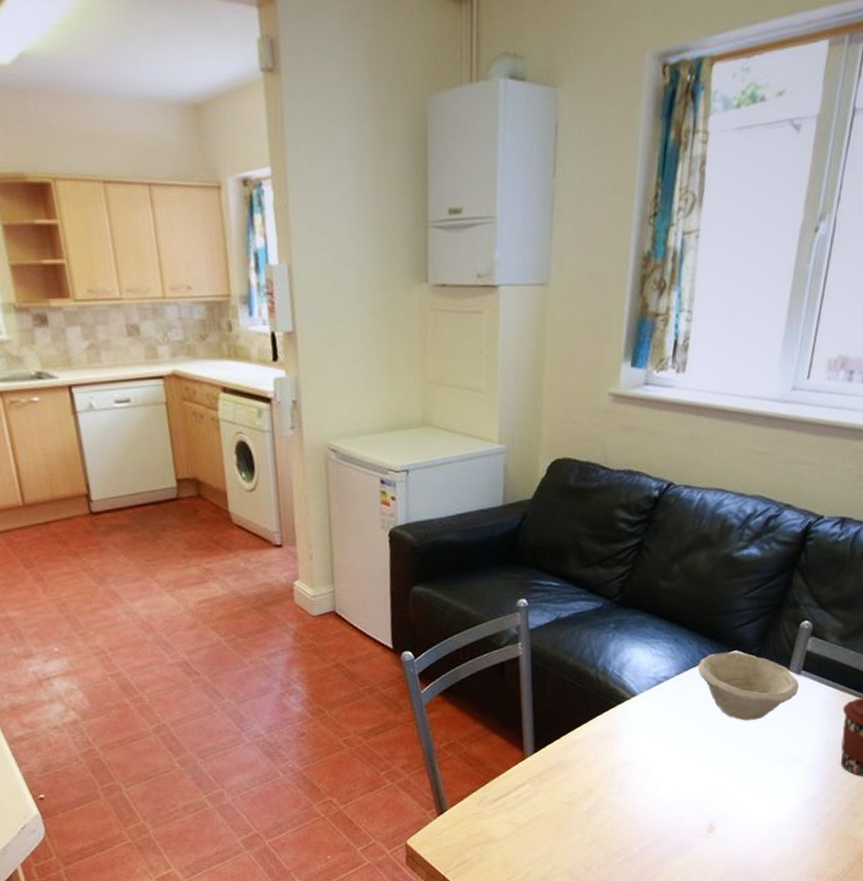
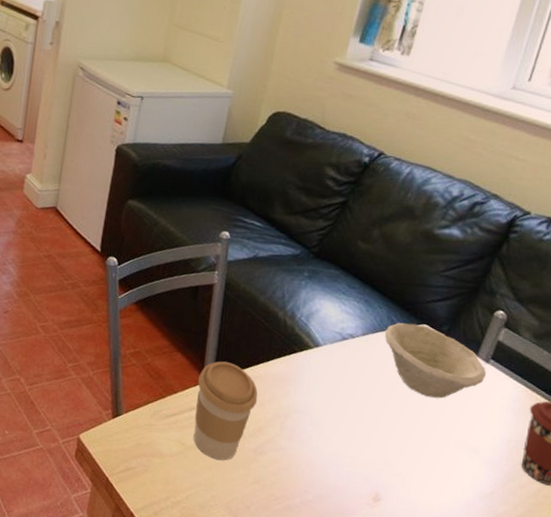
coffee cup: none [519,732,583,831] -> present [193,361,258,461]

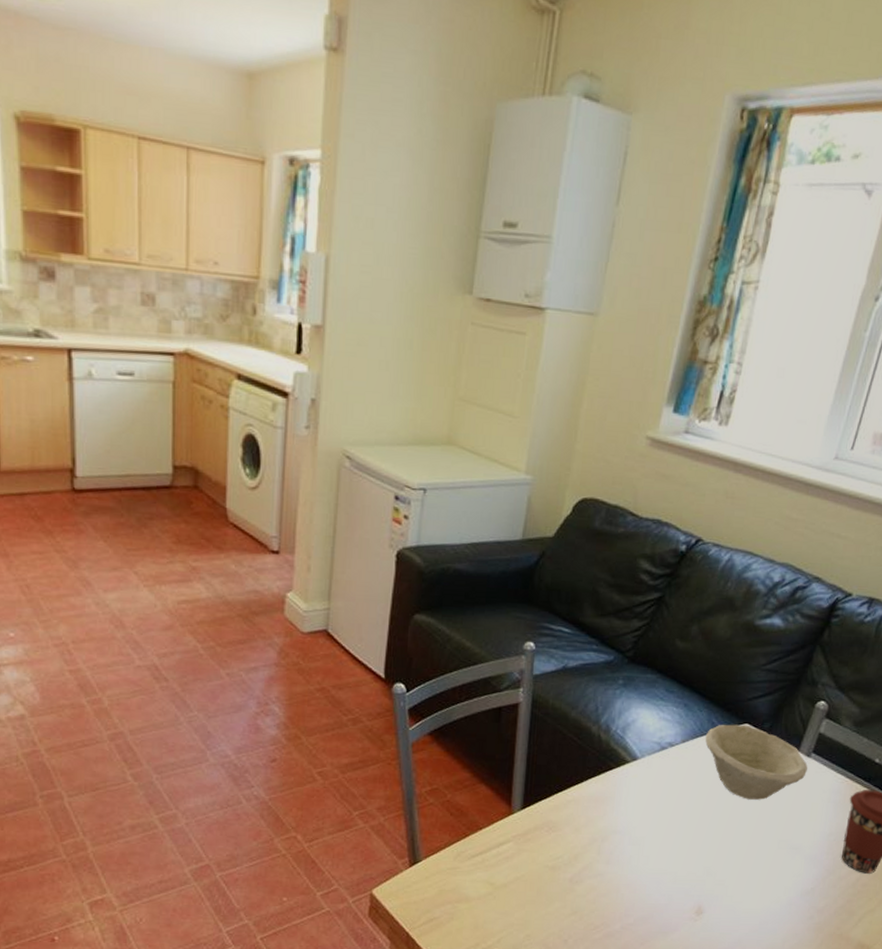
coffee cup: present [193,361,258,461] -> none [502,788,572,896]

